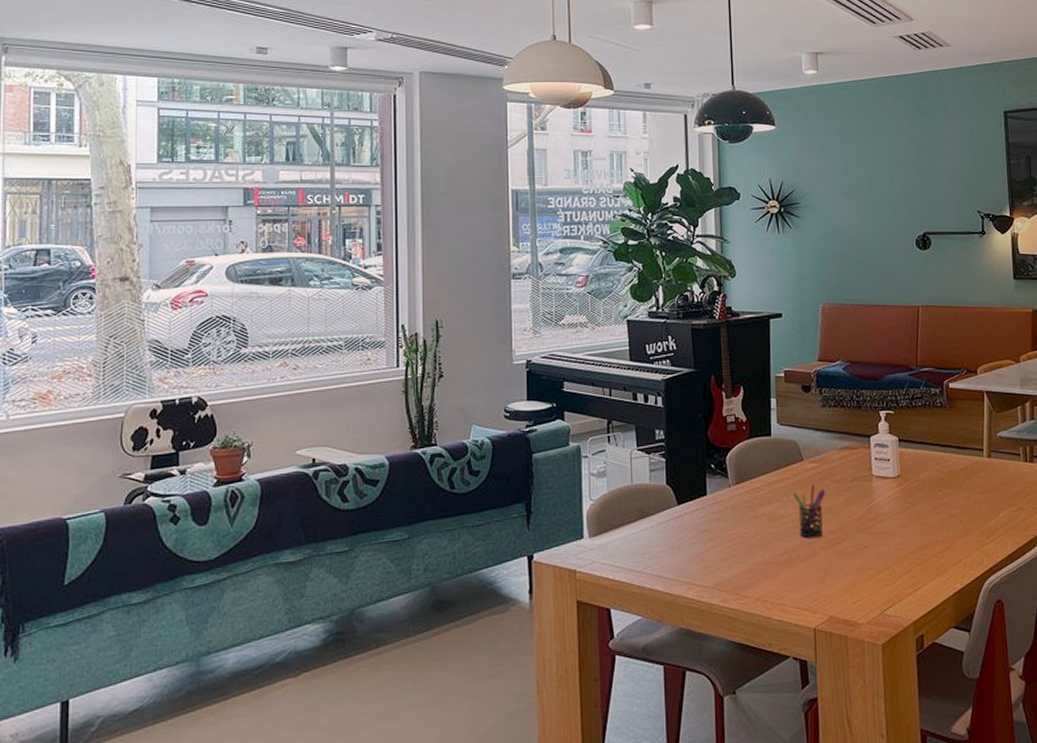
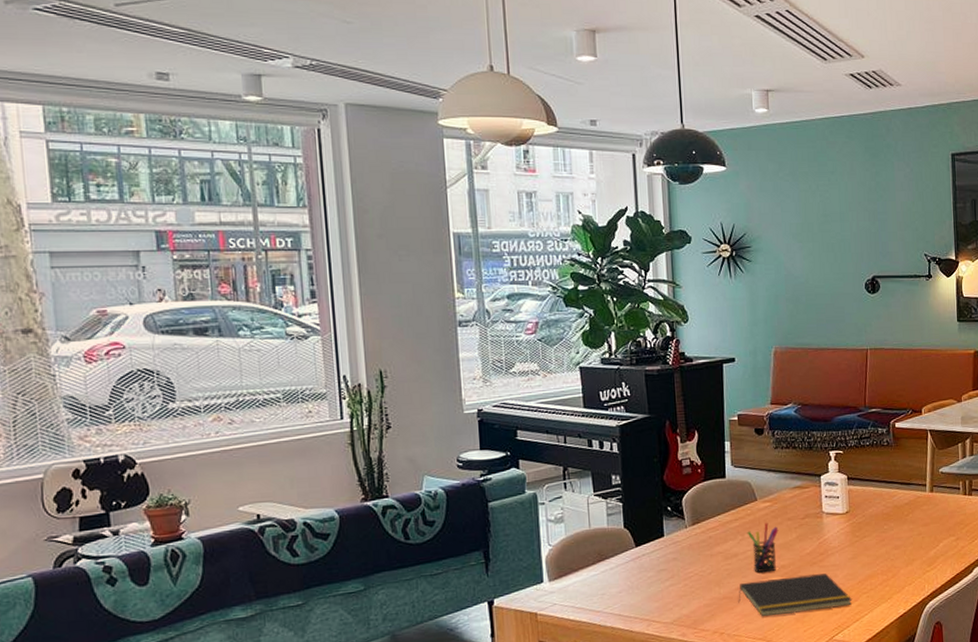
notepad: none [782,541,905,586] -> present [738,573,853,617]

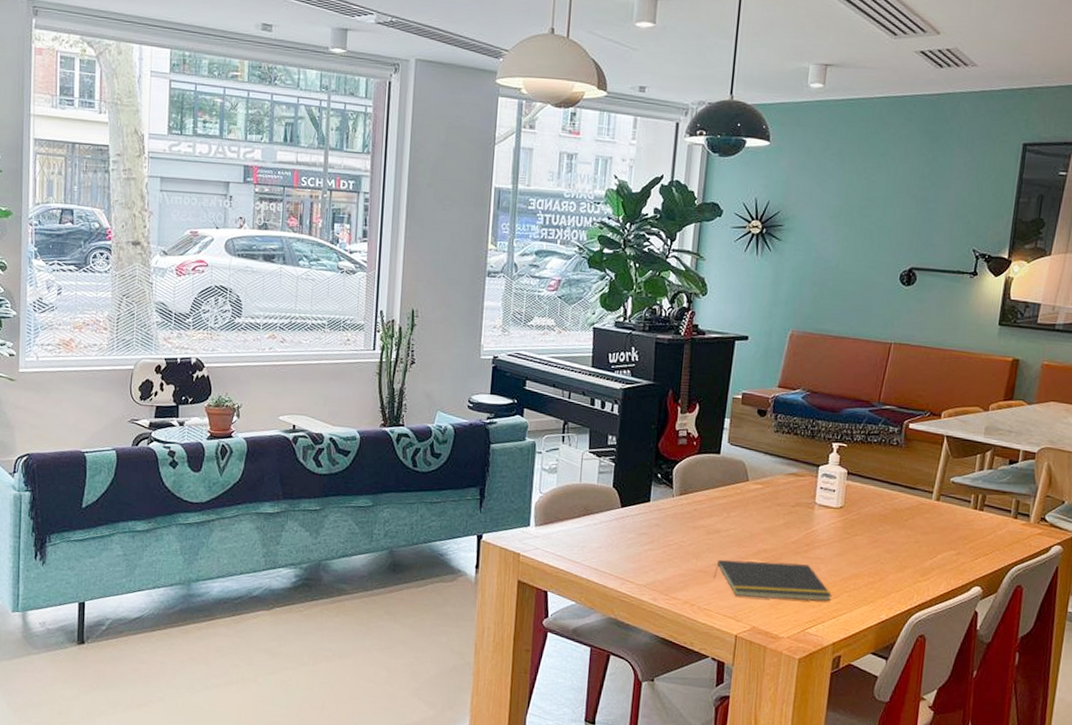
pen holder: present [747,522,779,573] -> none [733,504,766,554]

